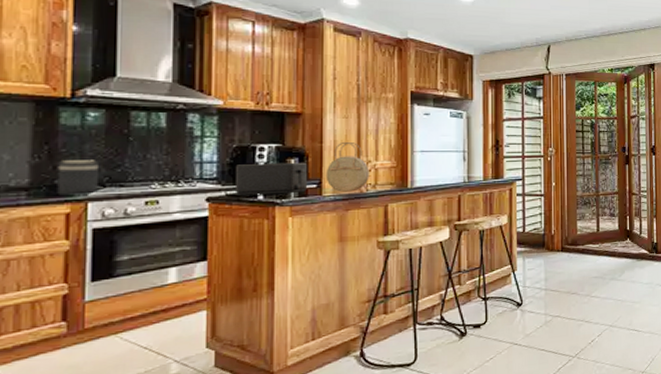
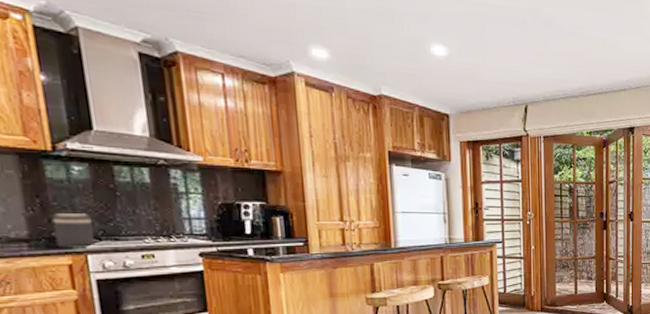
toaster: present [234,162,308,197] -> none [222,220,295,253]
handbag: present [325,141,370,192] -> none [311,201,354,250]

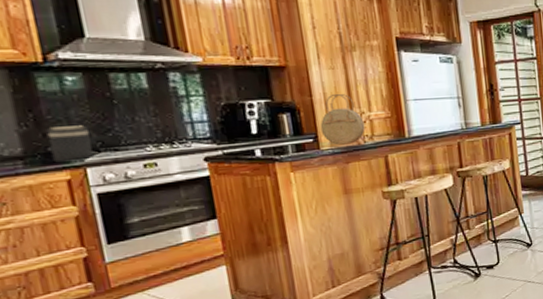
handbag: none [311,201,354,250] -> present [320,93,366,145]

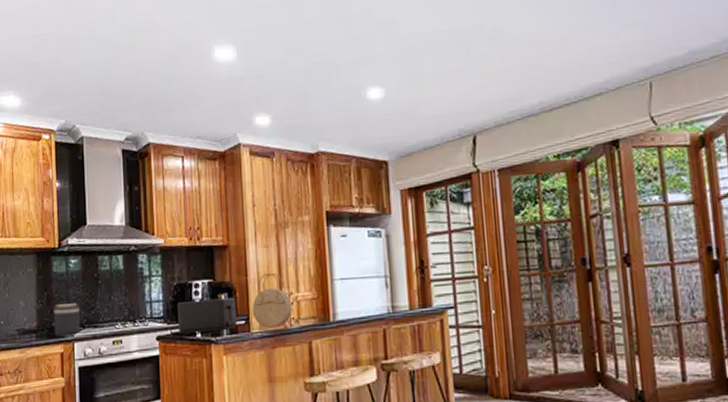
toaster: none [227,117,305,155] -> present [176,297,238,335]

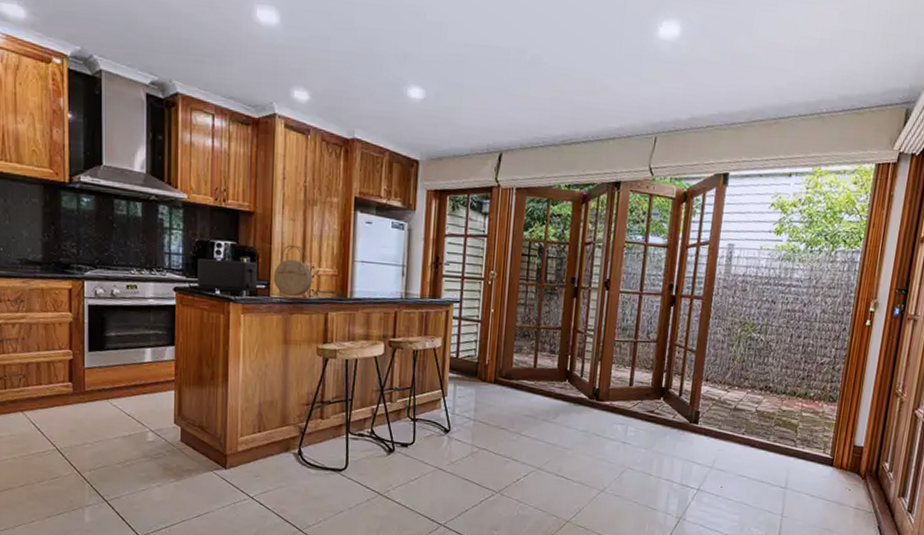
cylinder: present [53,303,80,338] -> none [61,240,91,274]

